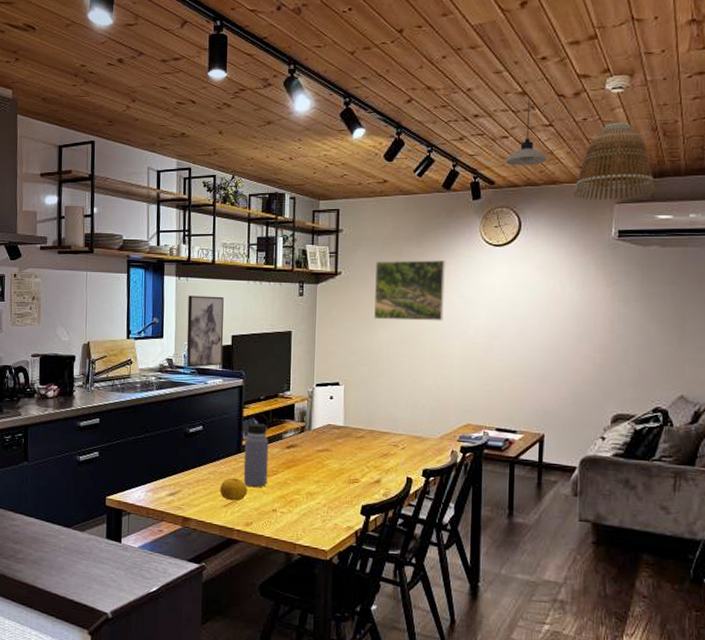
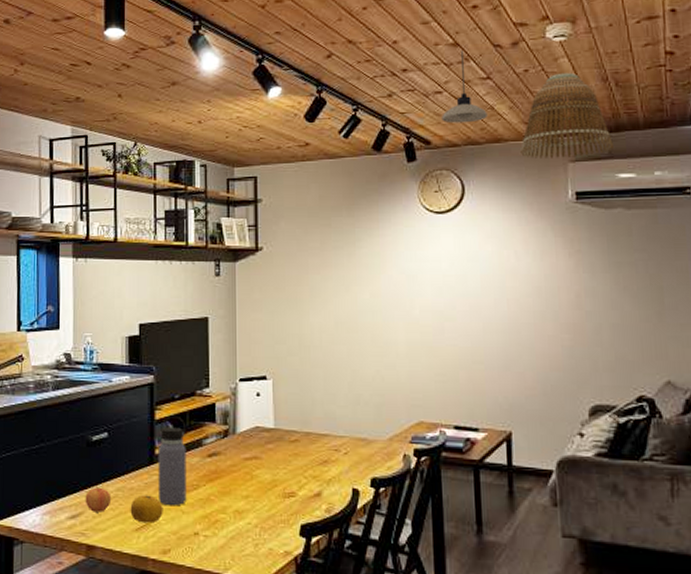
apple: none [182,469,205,491] -> present [85,485,112,512]
wall art: present [186,295,224,368] -> none [86,279,130,363]
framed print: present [374,260,445,321] -> none [302,231,383,301]

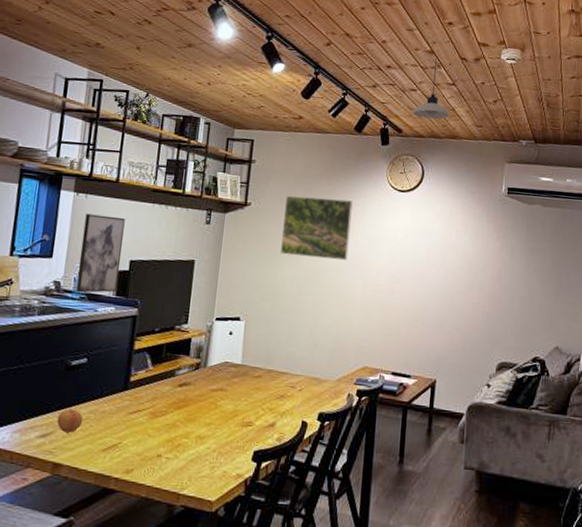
wall art: none [86,279,130,363] -> present [75,213,125,293]
fruit: present [130,495,163,524] -> none [99,418,132,445]
water bottle: present [158,415,187,506] -> none [127,346,162,430]
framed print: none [302,231,383,301] -> present [281,195,353,261]
lamp shade: present [519,72,615,159] -> none [469,89,541,160]

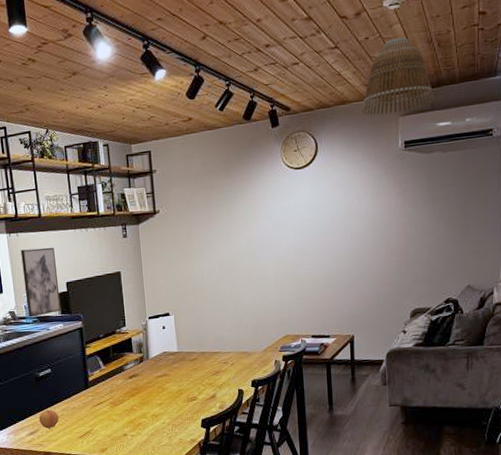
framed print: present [281,195,353,261] -> none [190,188,256,251]
pendant light: present [413,58,449,119] -> none [298,23,336,91]
lamp shade: none [469,89,541,160] -> present [361,37,436,116]

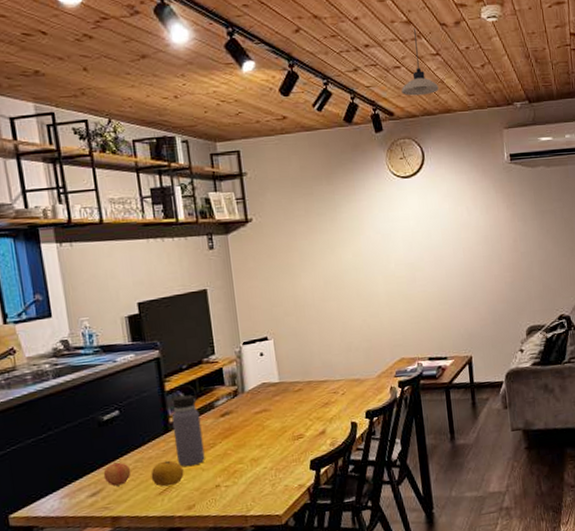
wall art: present [20,247,61,317] -> none [76,260,132,346]
fruit: none [74,411,99,432] -> present [150,460,184,487]
water bottle: none [90,350,116,417] -> present [170,384,205,467]
pendant light: none [298,23,336,91] -> present [401,28,439,96]
lamp shade: present [361,37,436,116] -> none [466,50,537,126]

